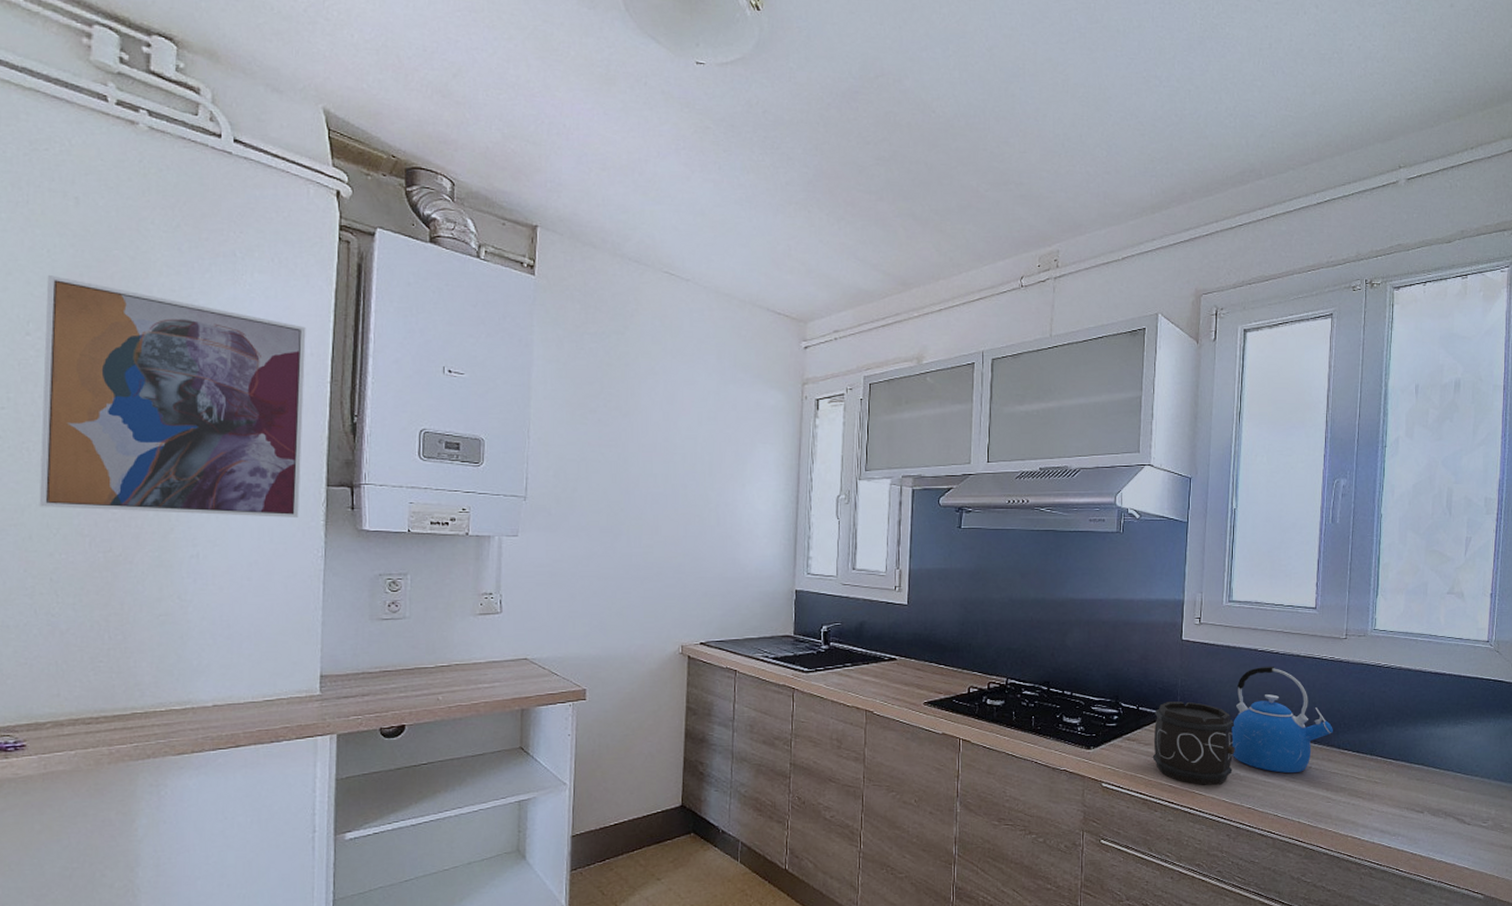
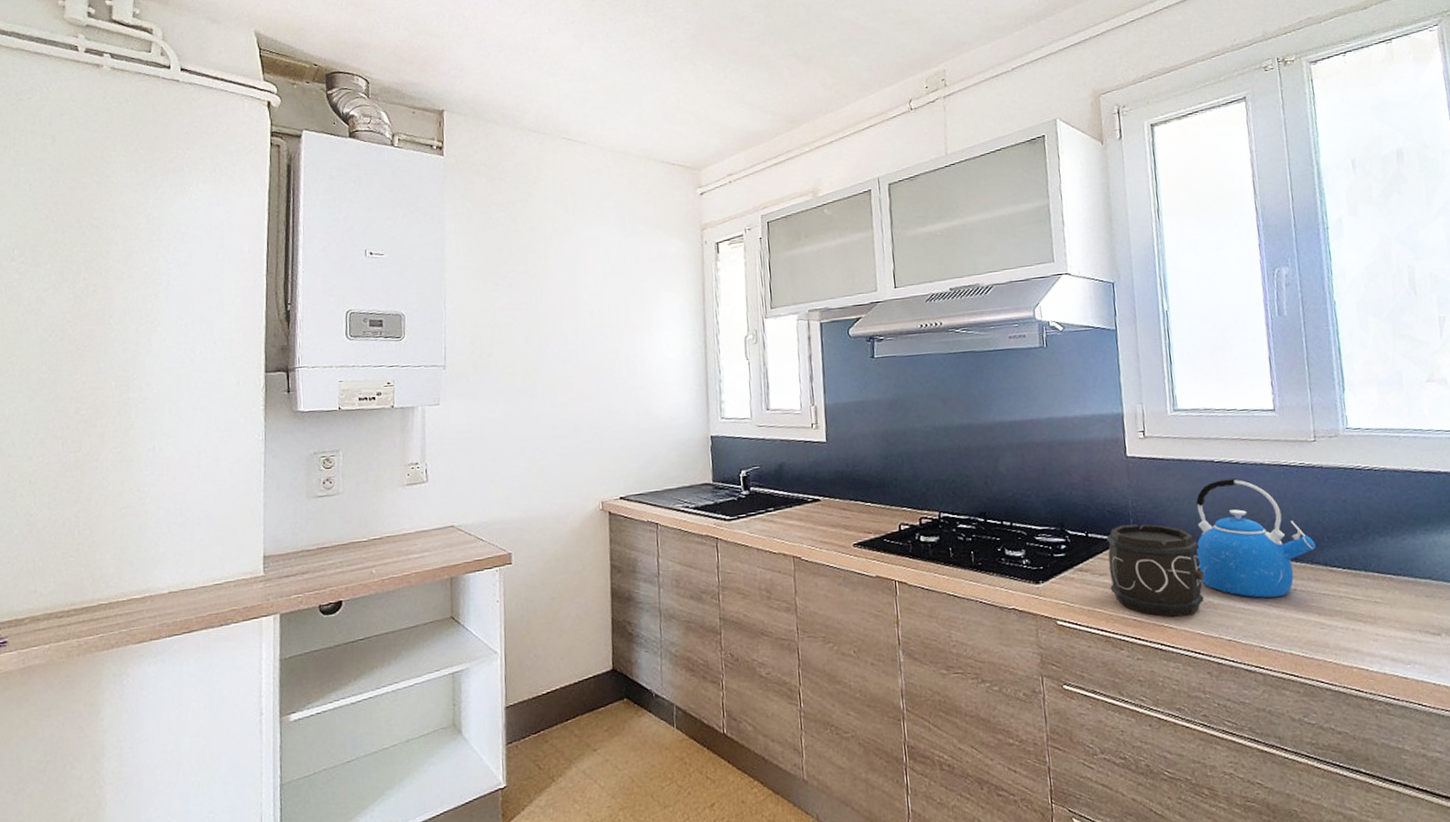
wall art: present [39,274,306,517] -> none [20,205,244,415]

